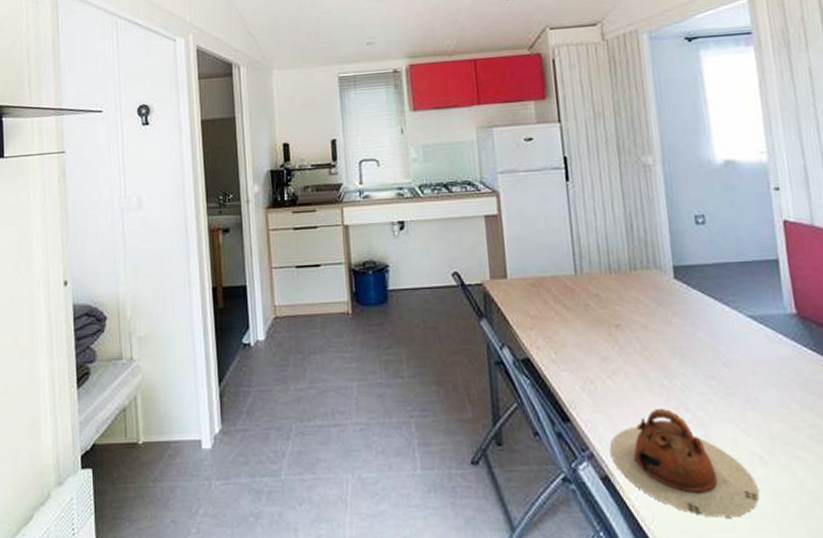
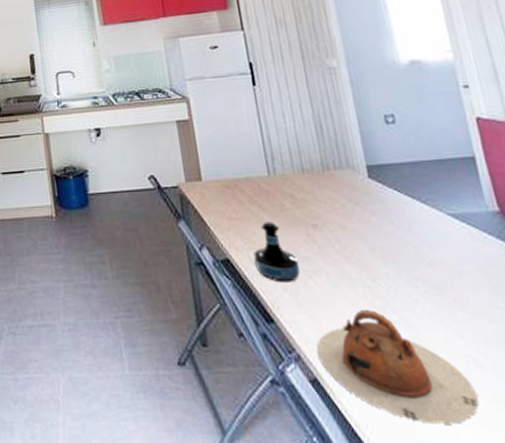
tequila bottle: none [554,321,600,382] -> present [253,221,301,283]

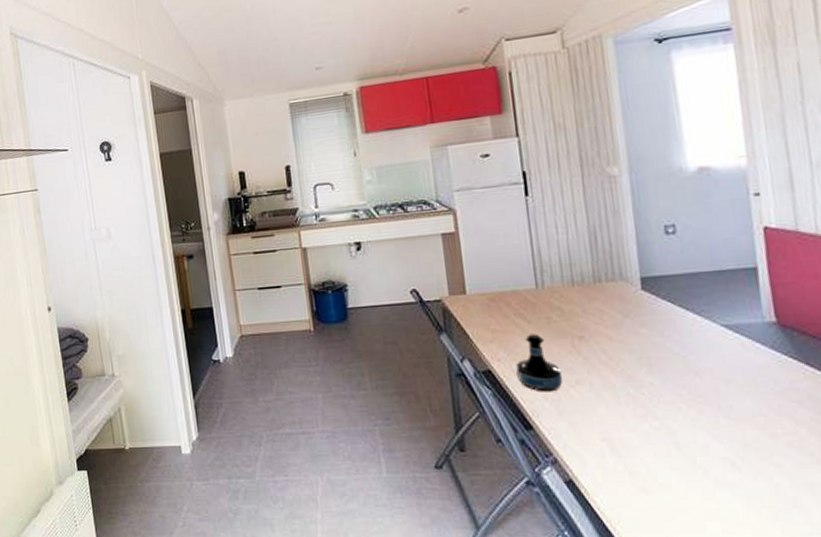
teapot: present [317,310,479,424] -> none [574,417,732,520]

